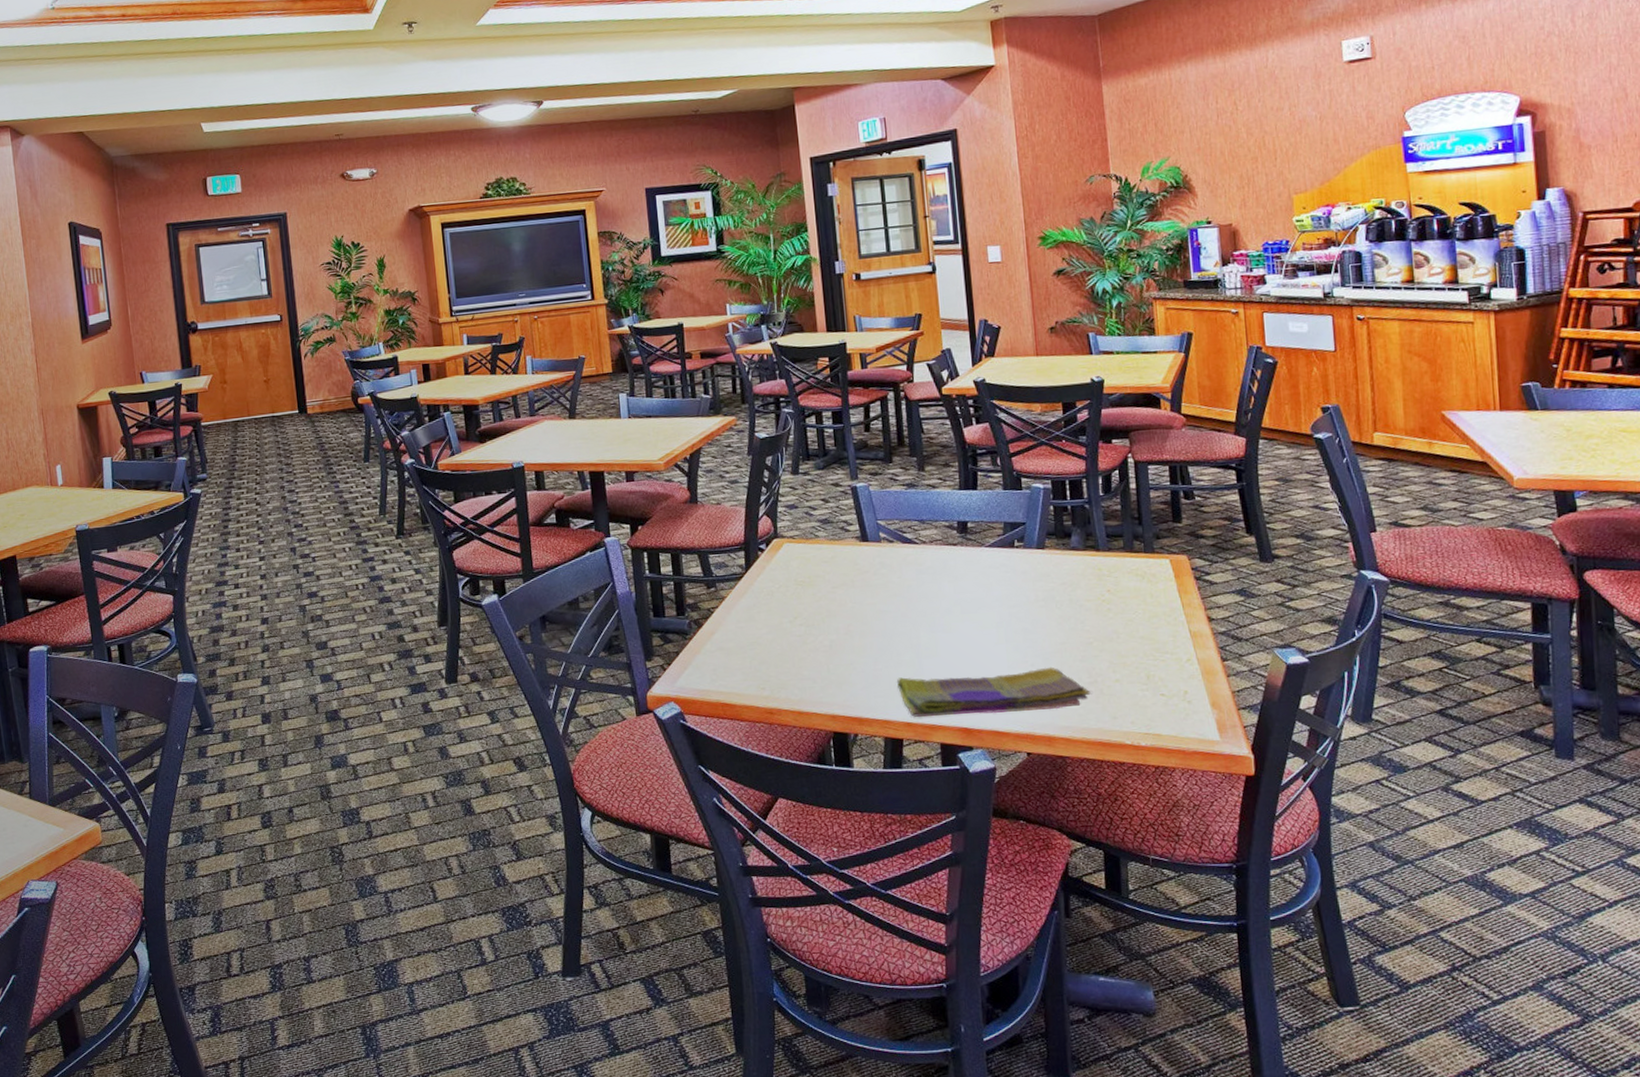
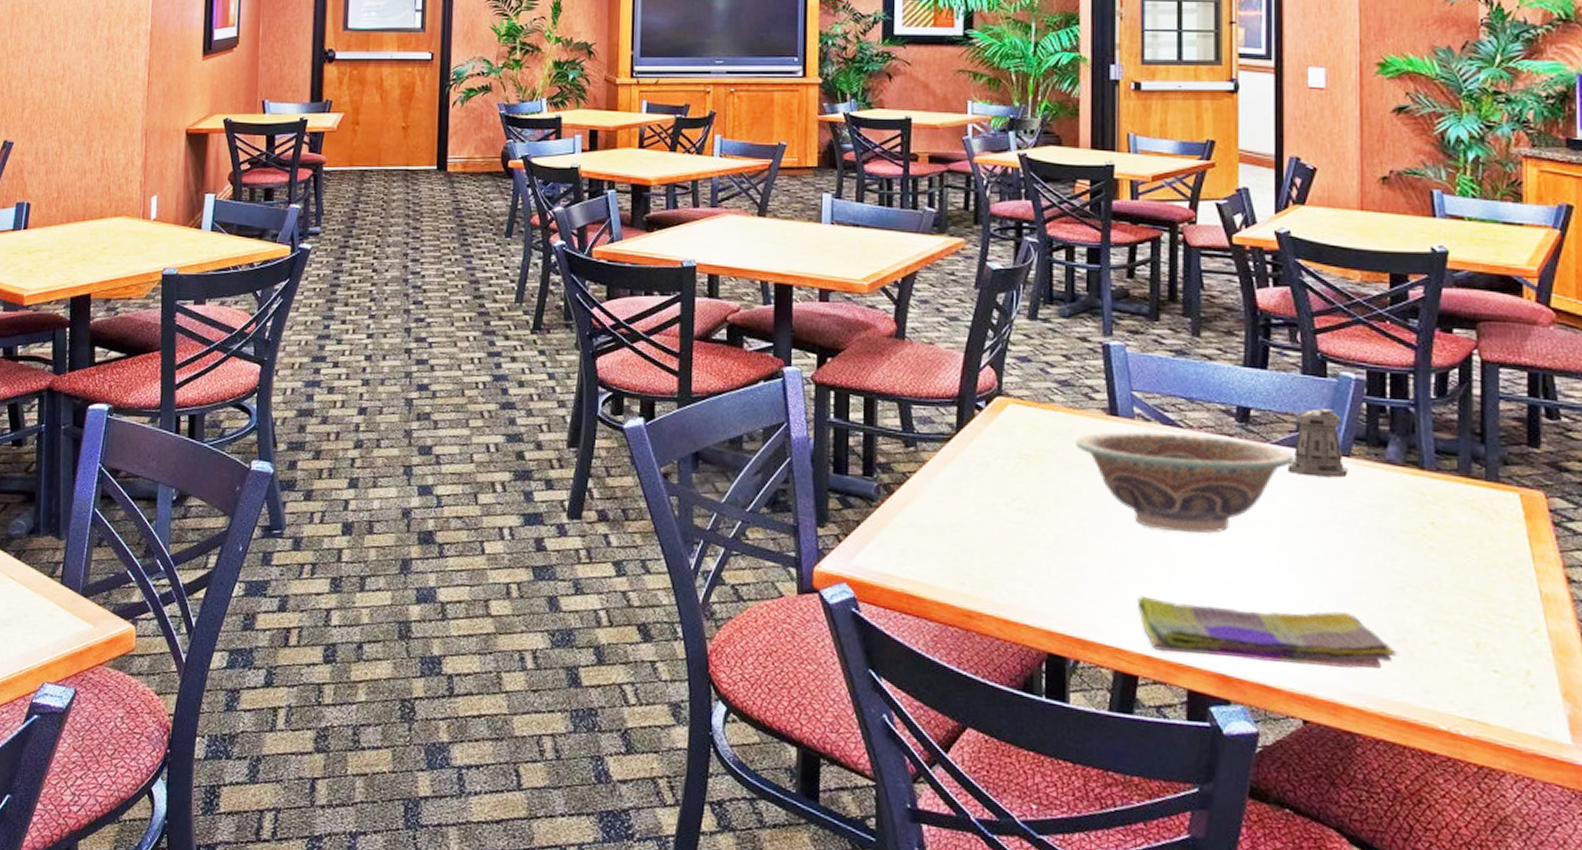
decorative bowl: none [838,546,1004,625] -> present [1076,431,1294,534]
pepper shaker: none [994,514,1044,568] -> present [1286,409,1348,478]

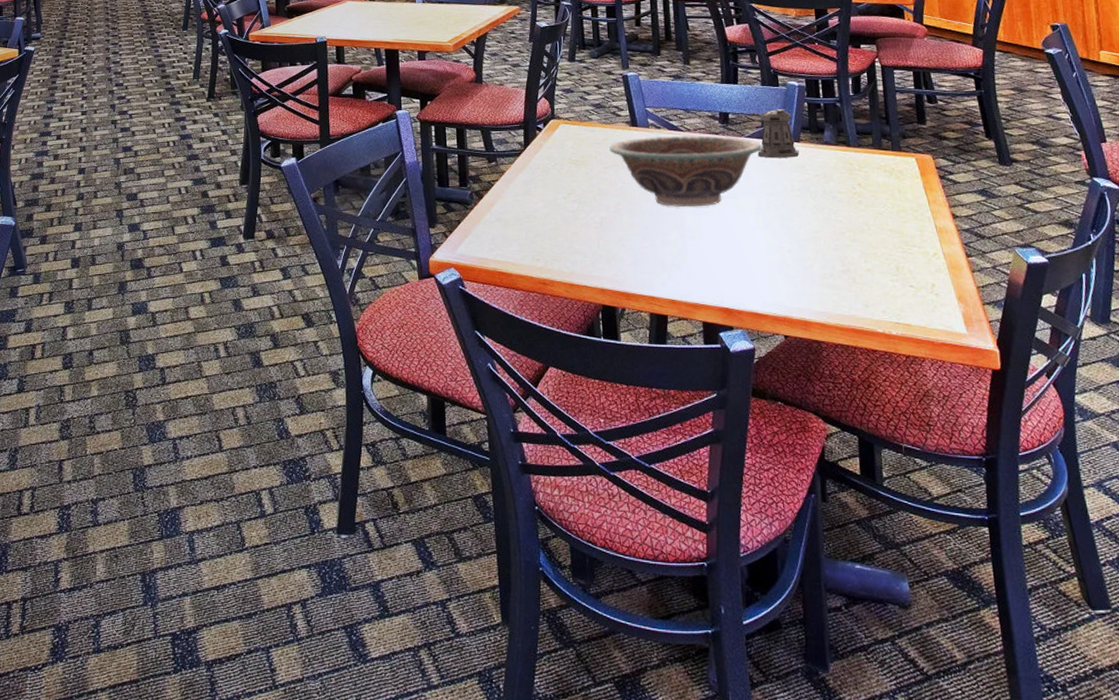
dish towel: present [1138,596,1397,669] -> none [663,253,844,296]

